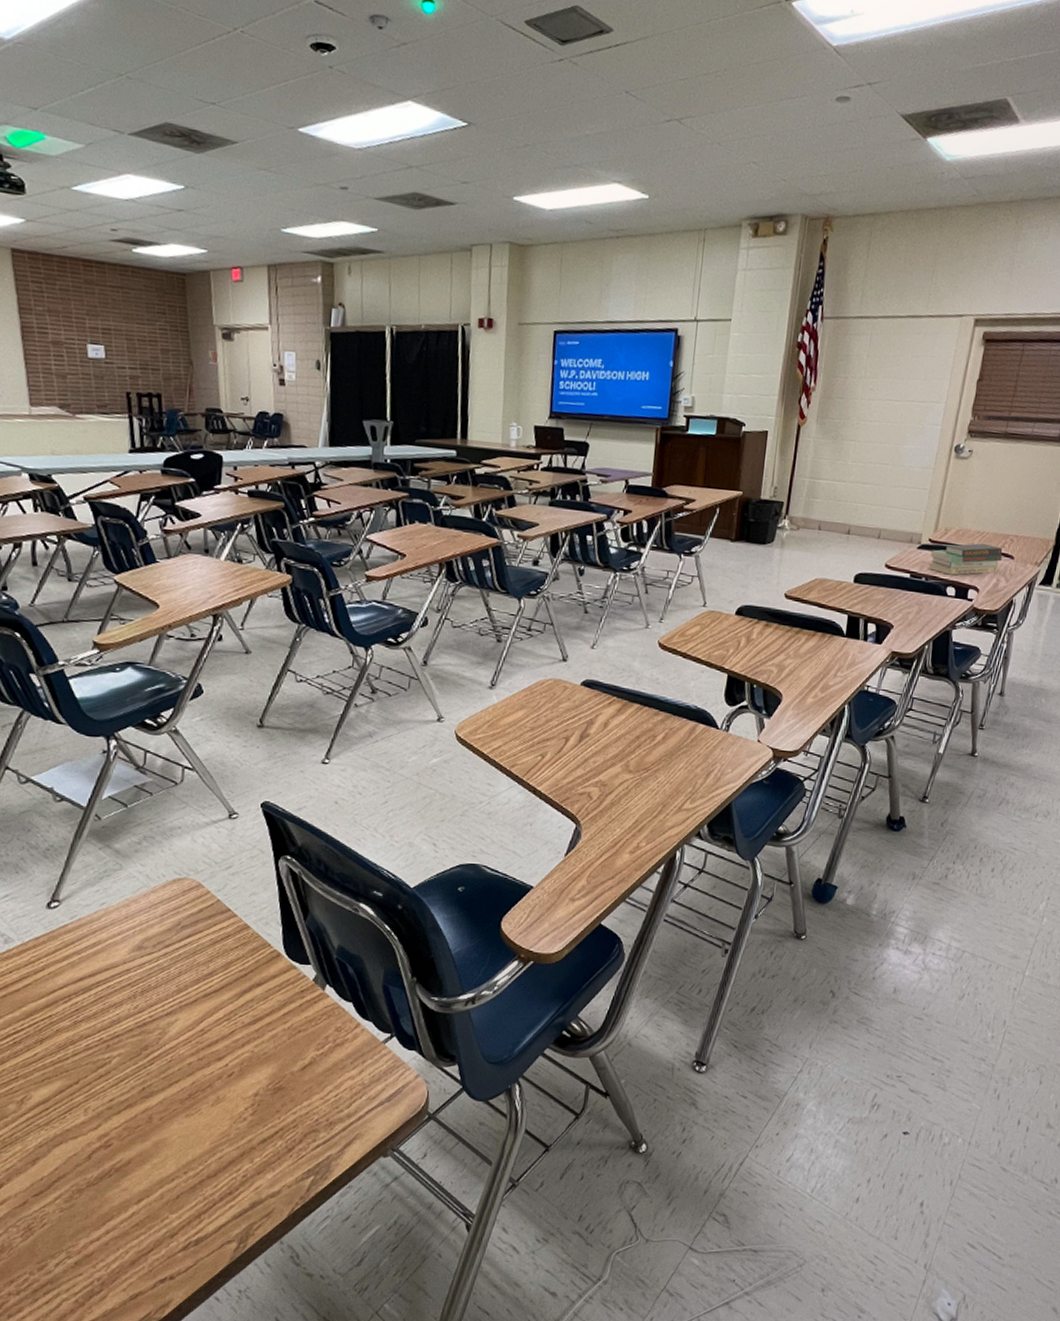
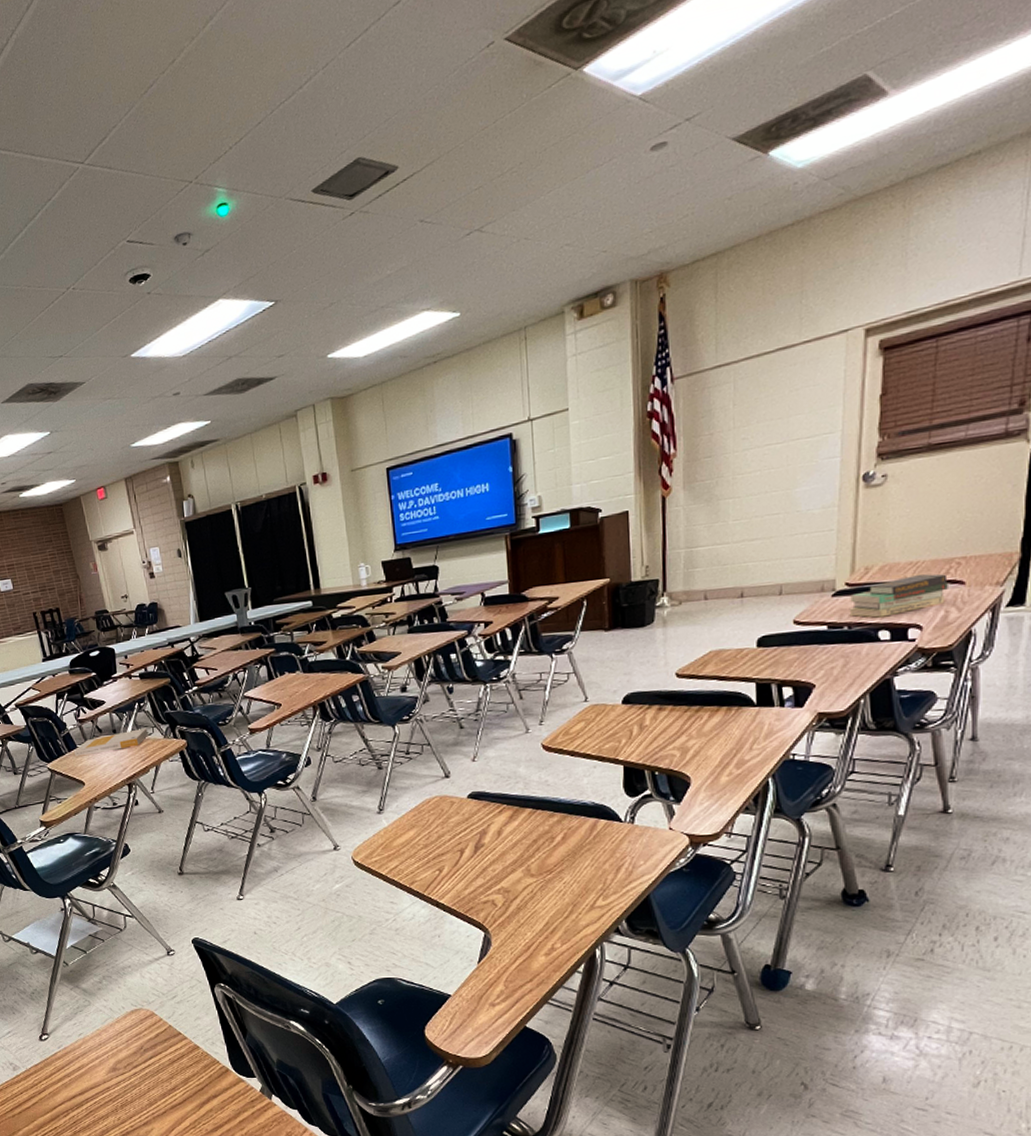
book: none [151,553,248,575] -> present [73,728,148,758]

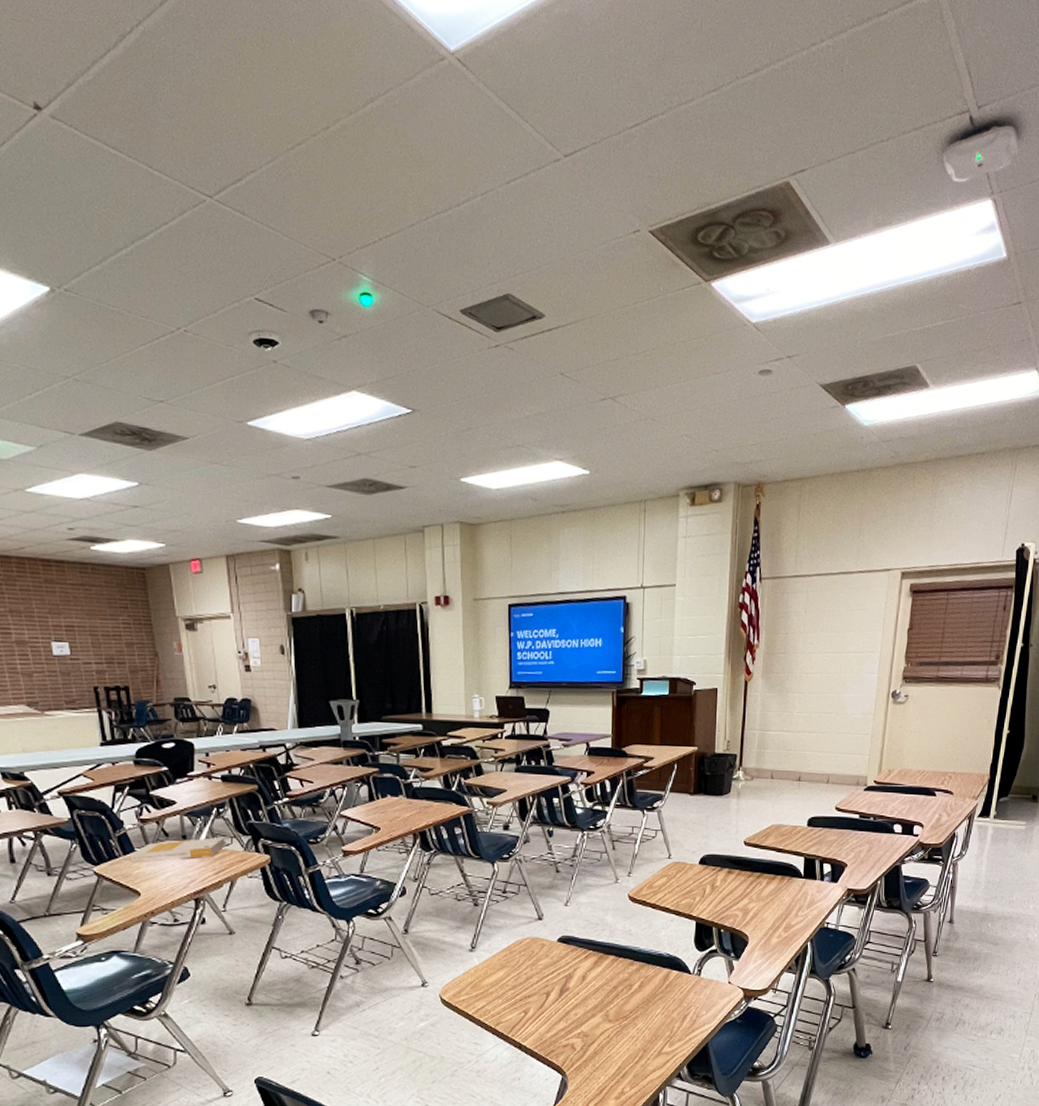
books: present [849,573,948,618] -> none [875,781,943,813]

